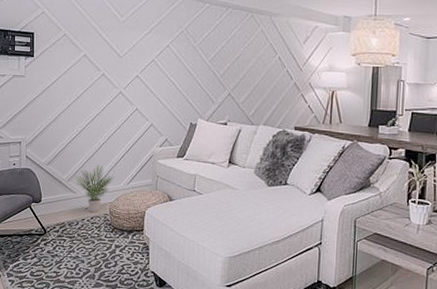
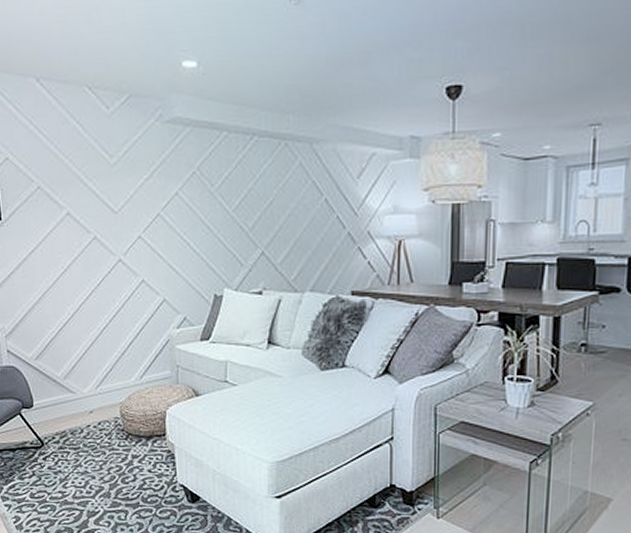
potted plant: present [74,165,114,213] -> none [72,357,122,417]

